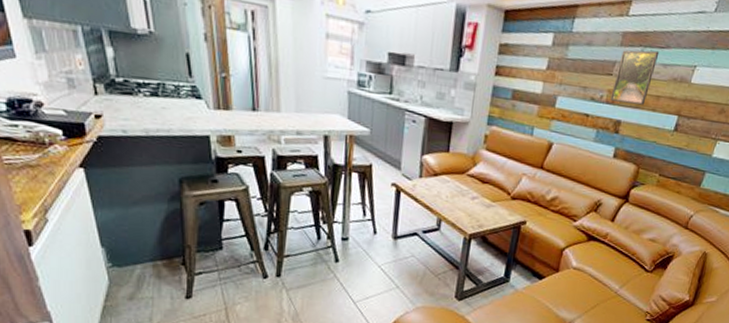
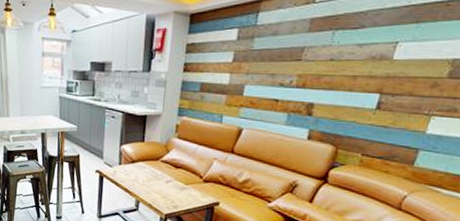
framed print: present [610,50,660,105] -> none [300,32,353,86]

